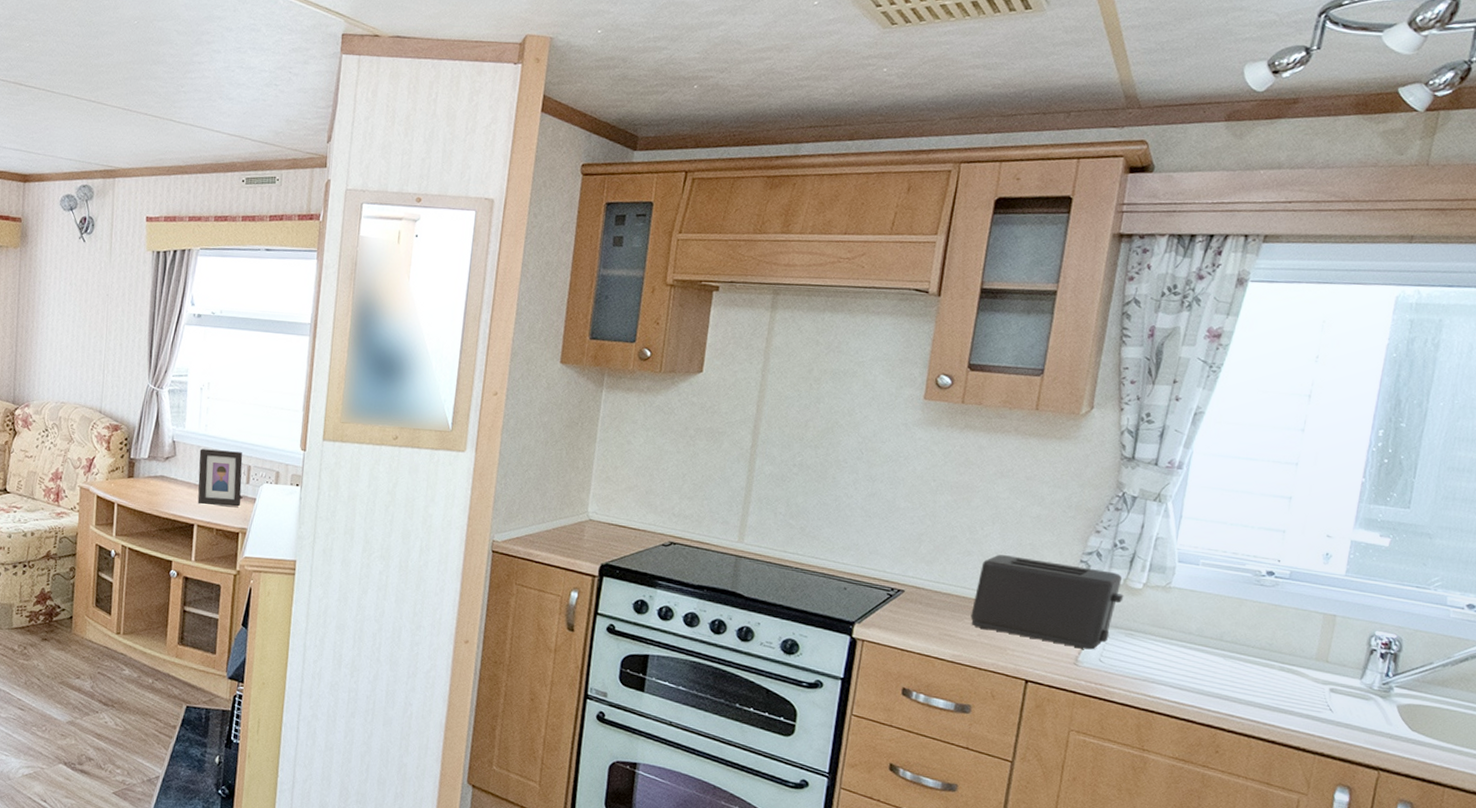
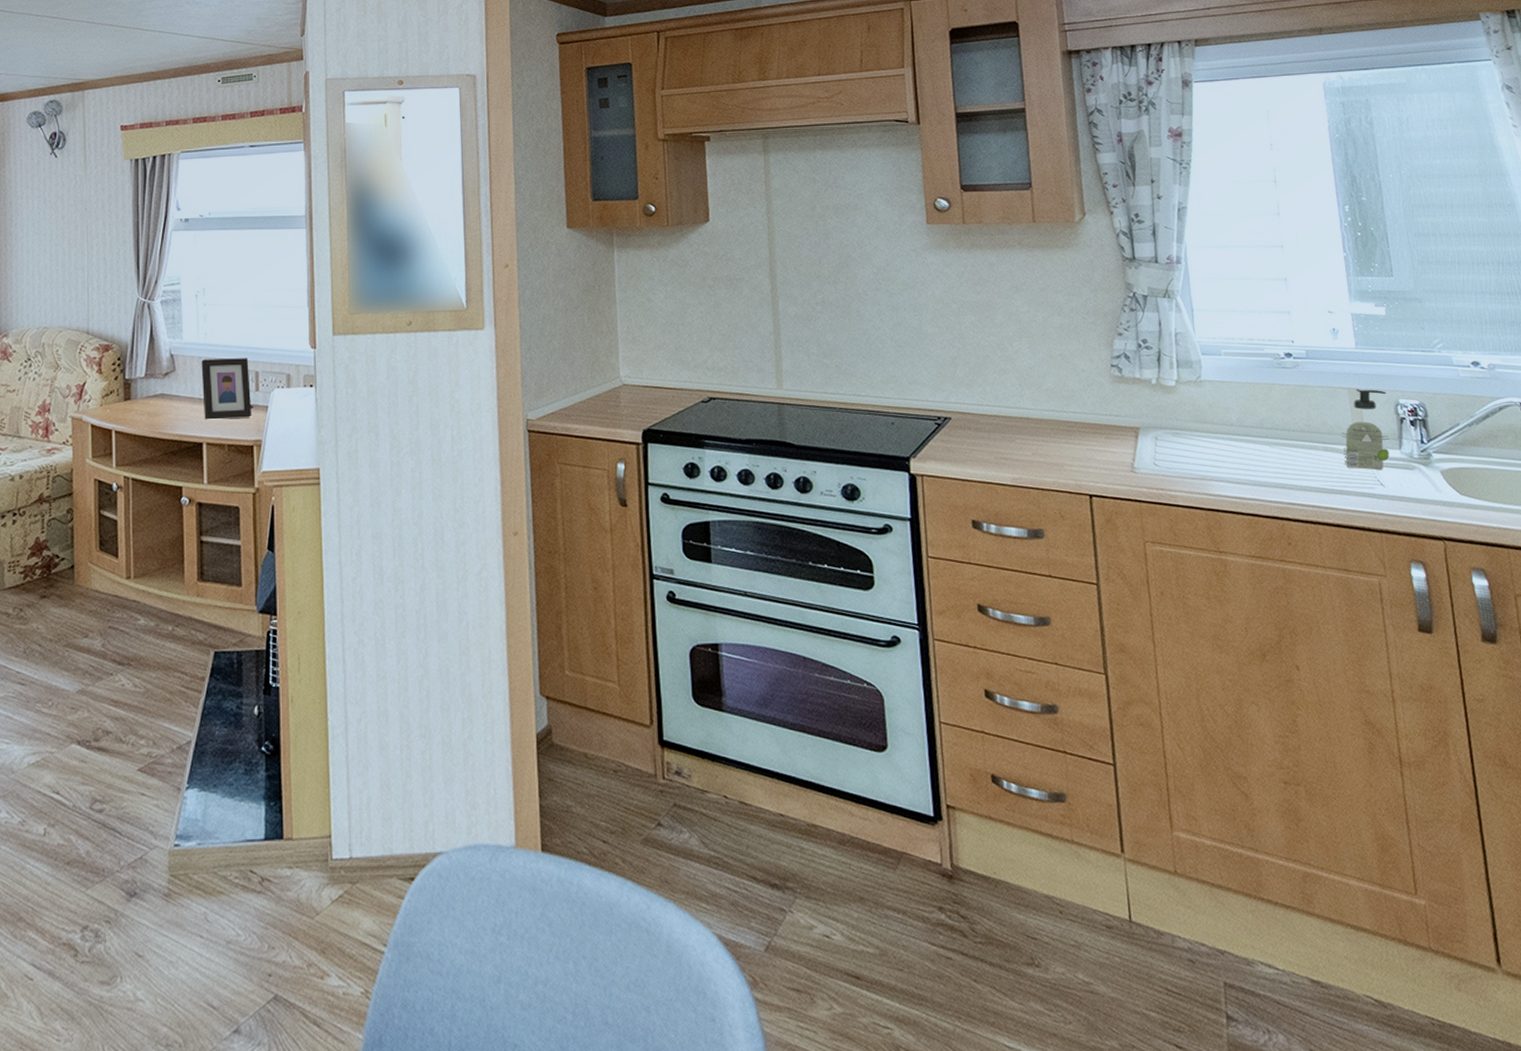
toaster: present [970,554,1124,650] -> none [1019,368,1161,455]
soap dispenser: none [1296,616,1364,697] -> present [1341,389,1390,471]

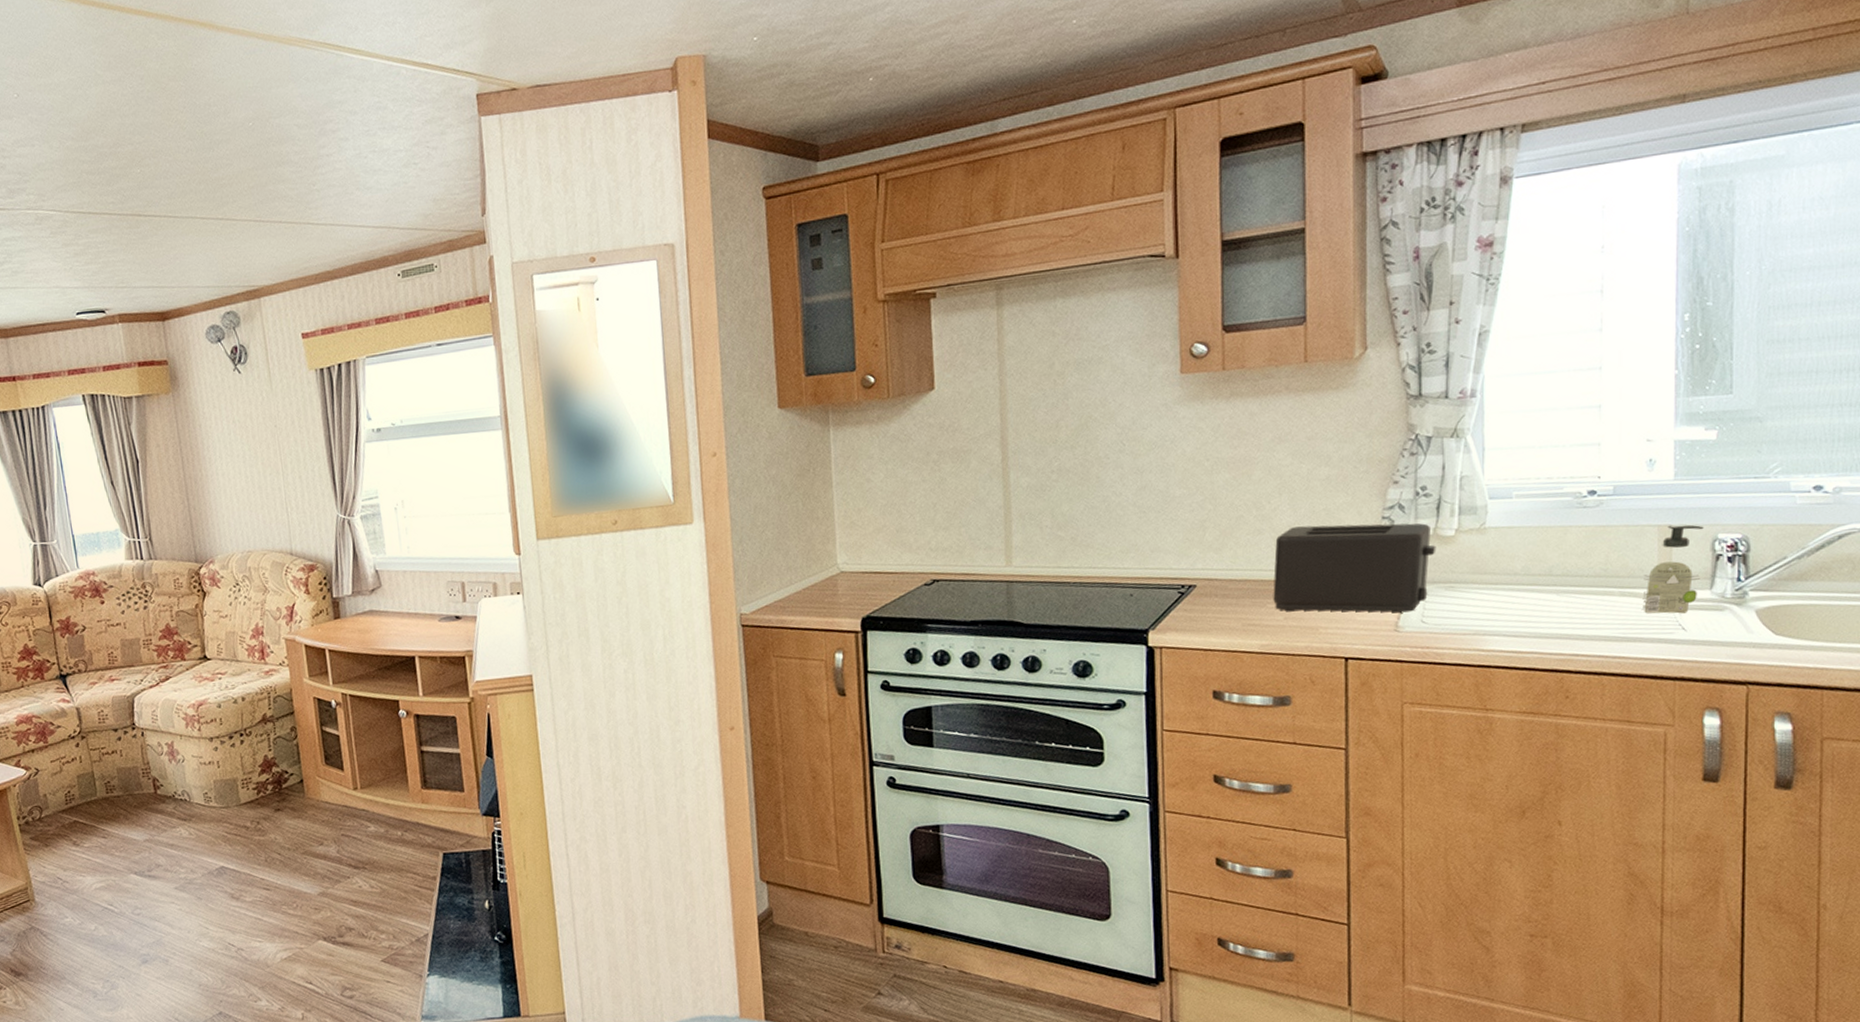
picture frame: present [201,358,252,420] -> none [406,569,462,634]
toaster: none [1019,368,1161,455] -> present [1273,523,1436,613]

